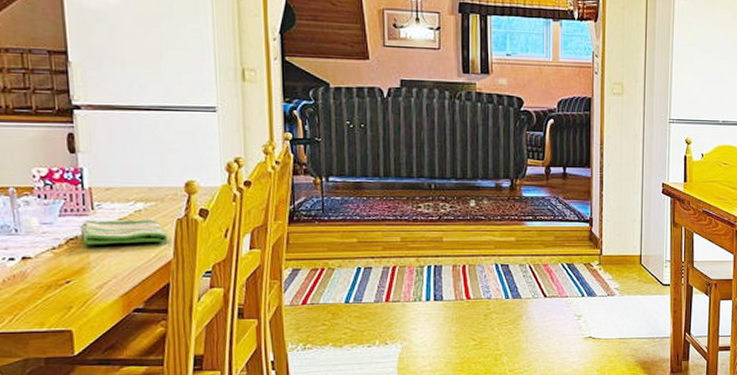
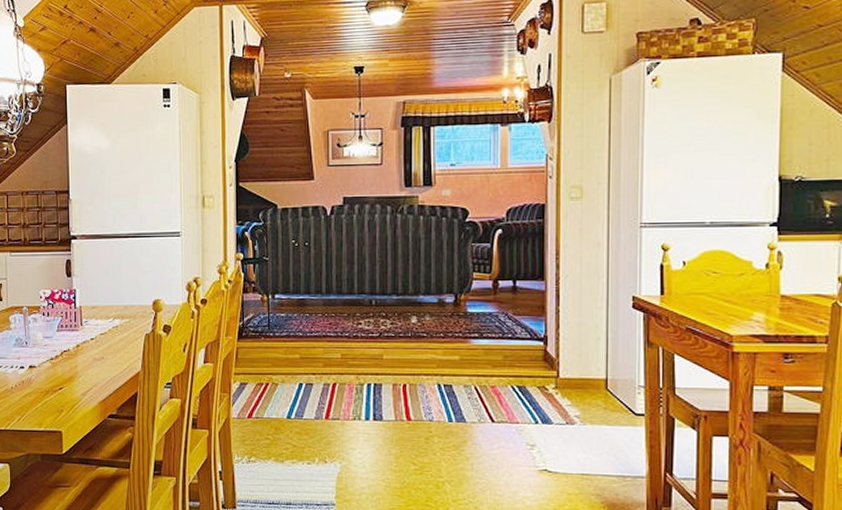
dish towel: present [80,220,168,245] -> none [72,335,137,357]

